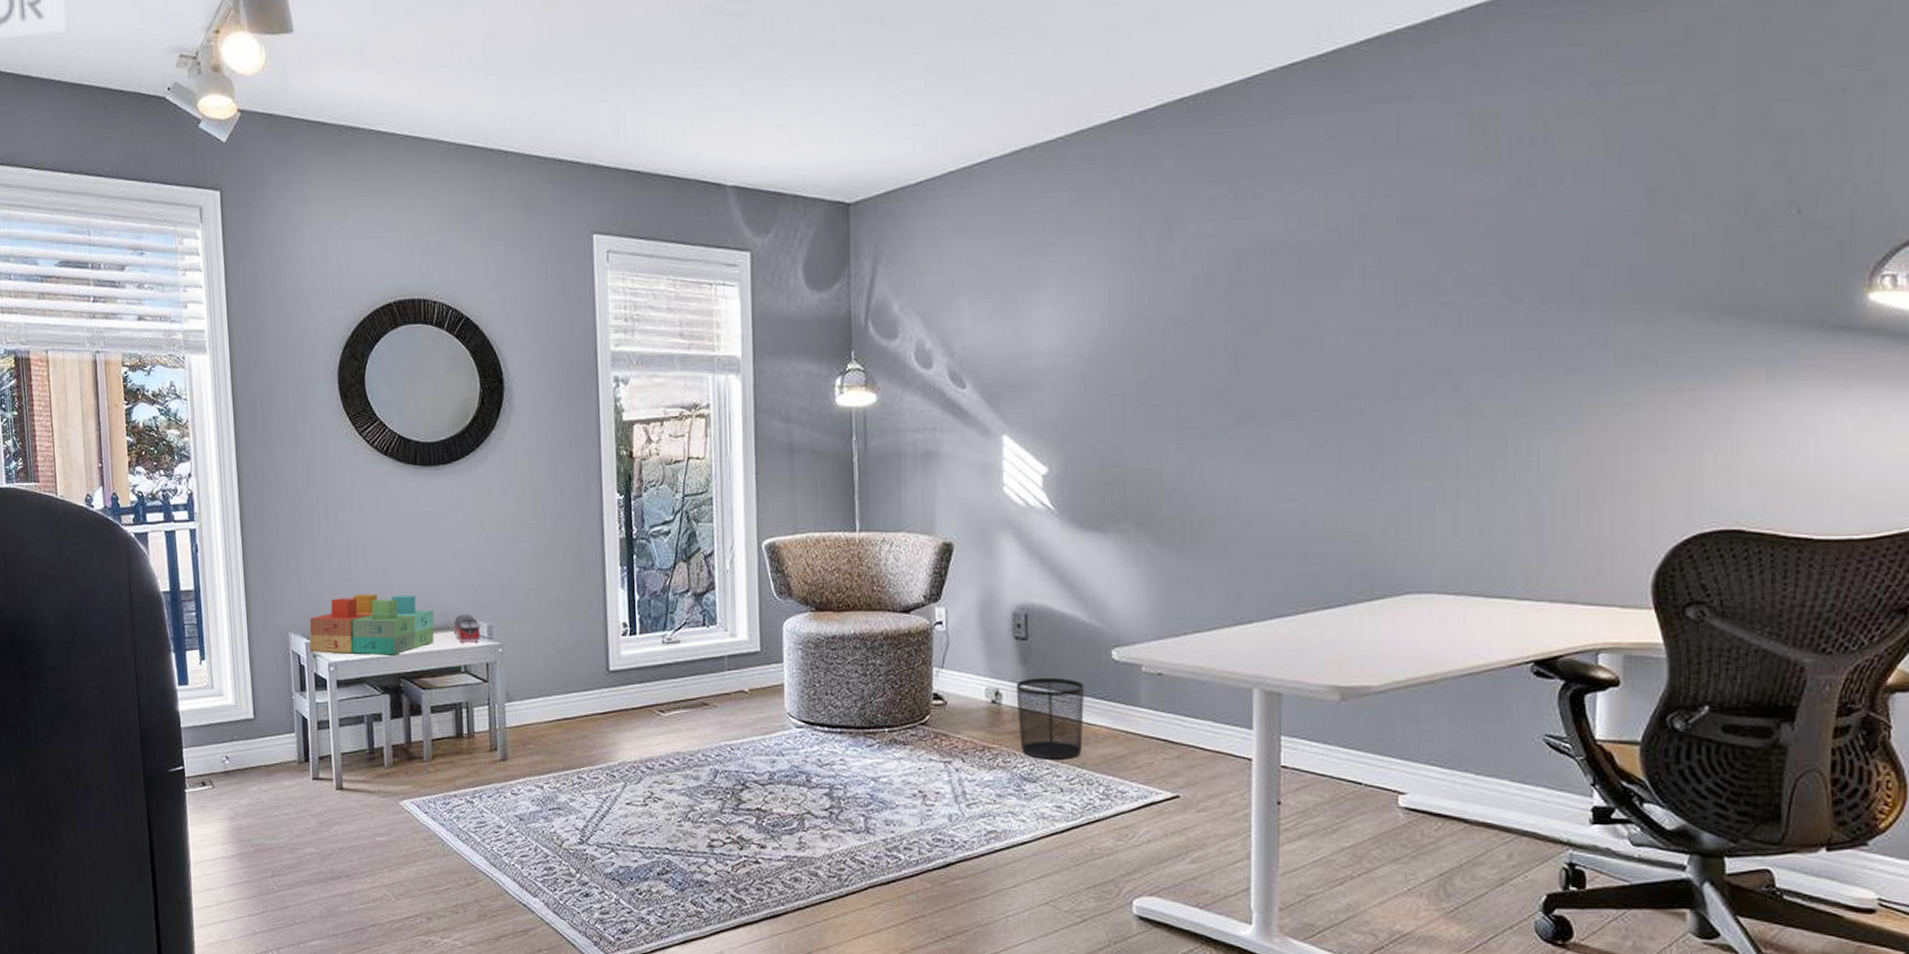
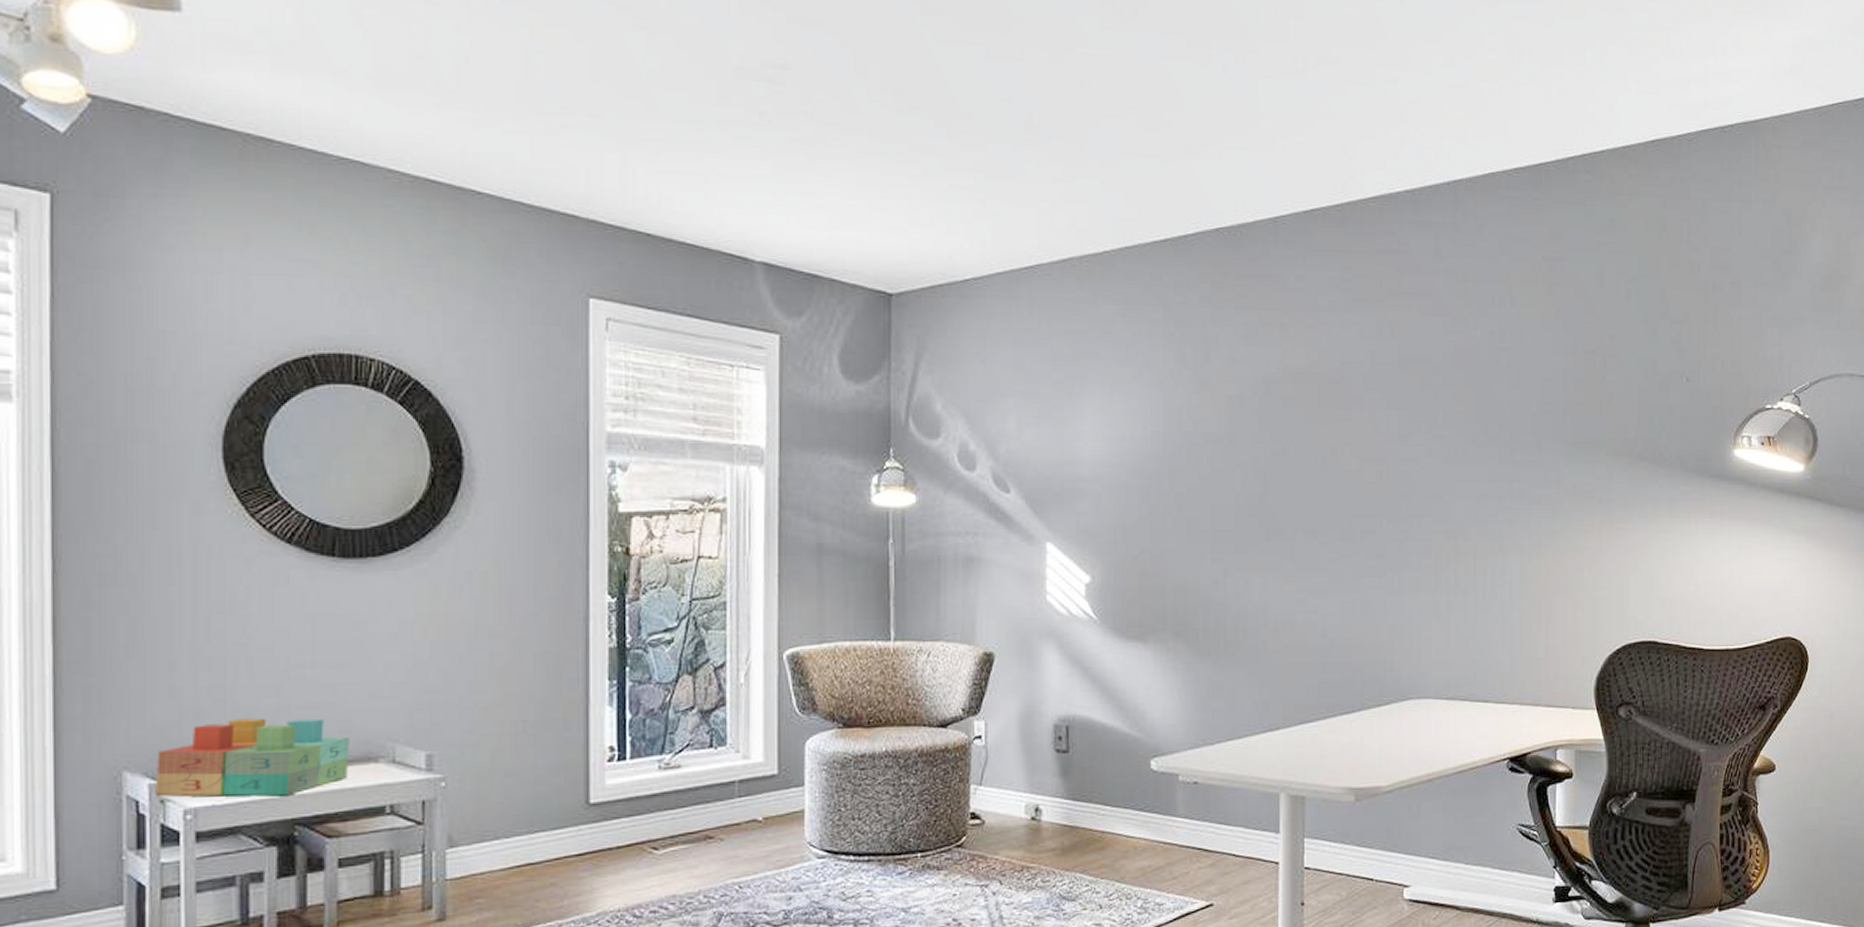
toy car: present [453,615,481,644] -> none [376,742,416,778]
waste bin: present [1016,677,1084,760] -> none [1056,790,1123,876]

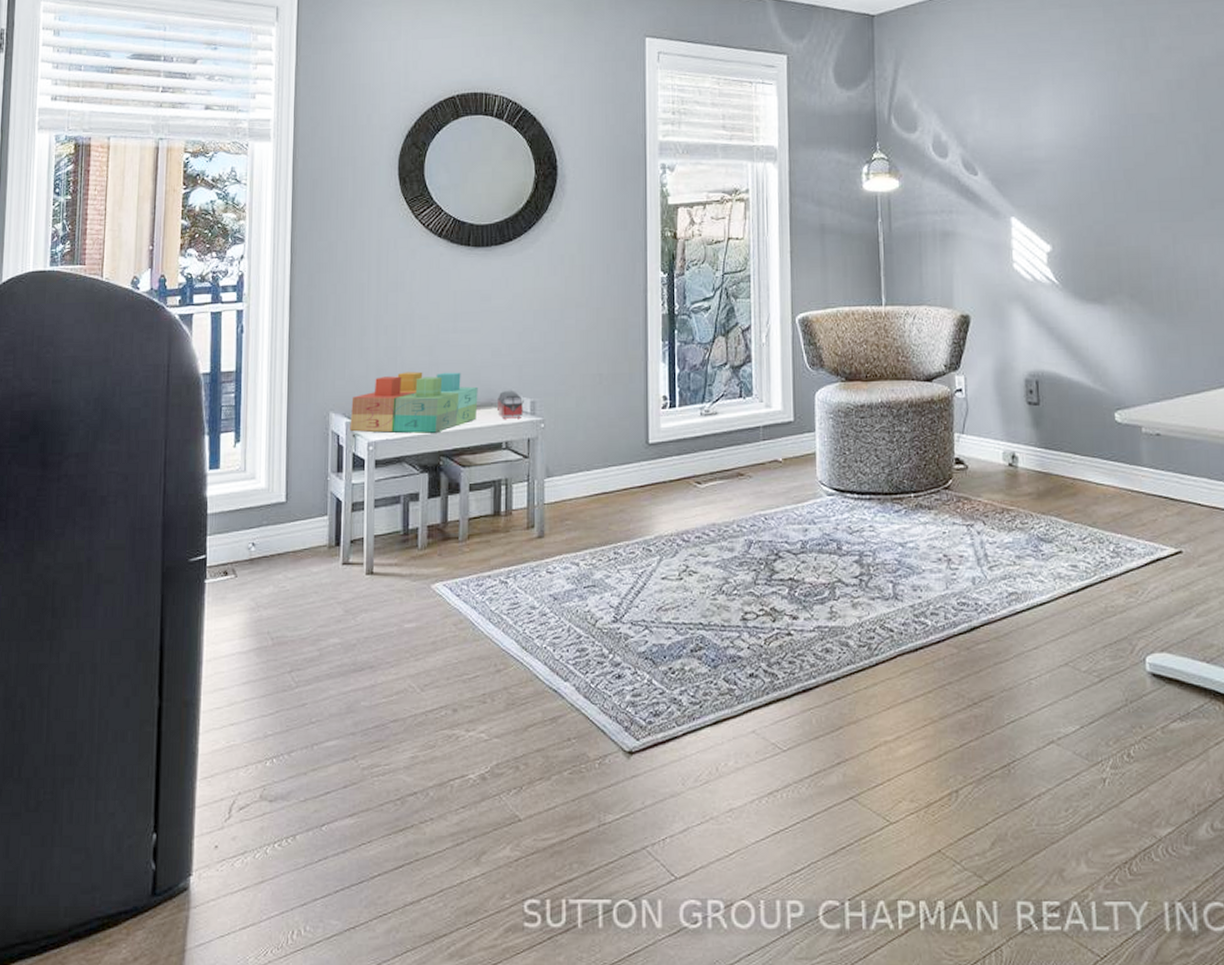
toy car: none [376,742,416,778] -> present [496,391,524,420]

